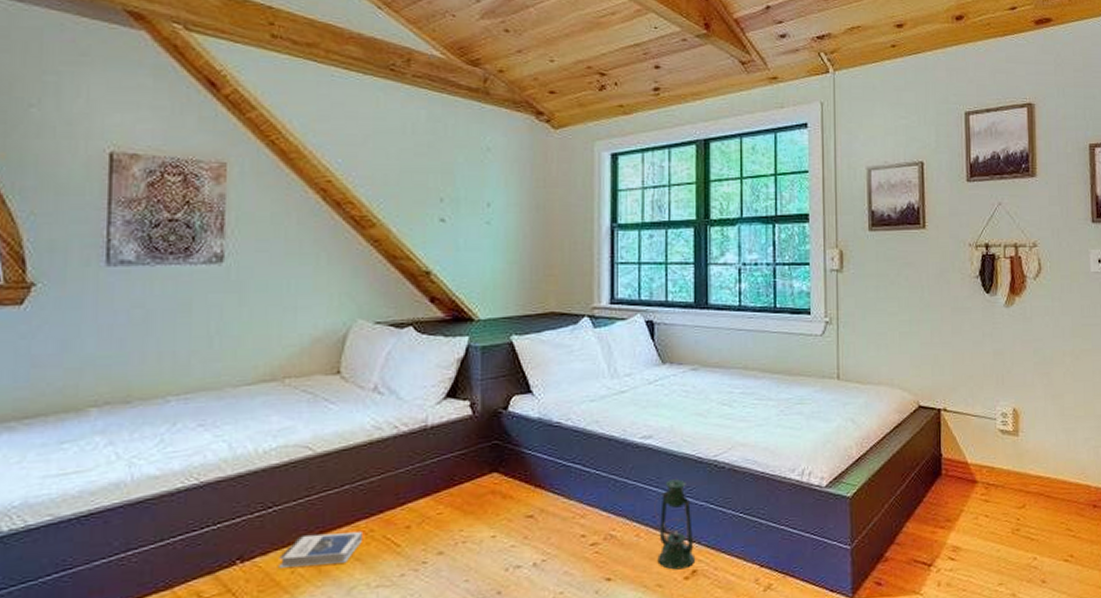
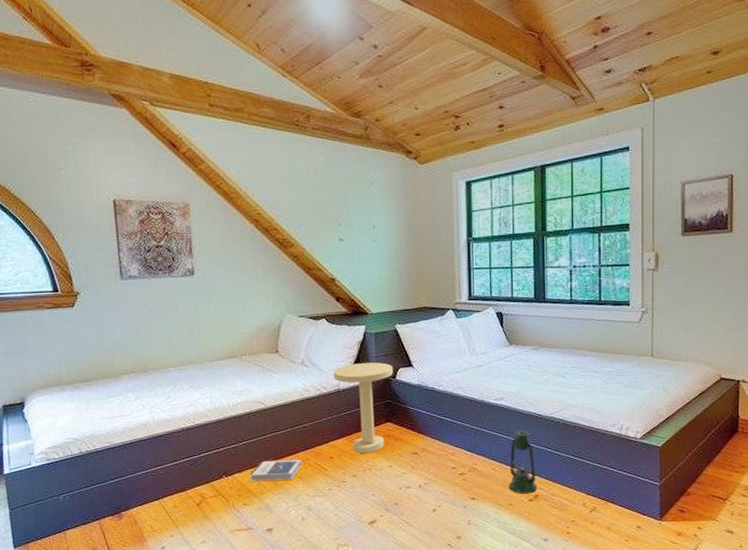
side table: none [419,388,505,519] -> present [333,362,394,453]

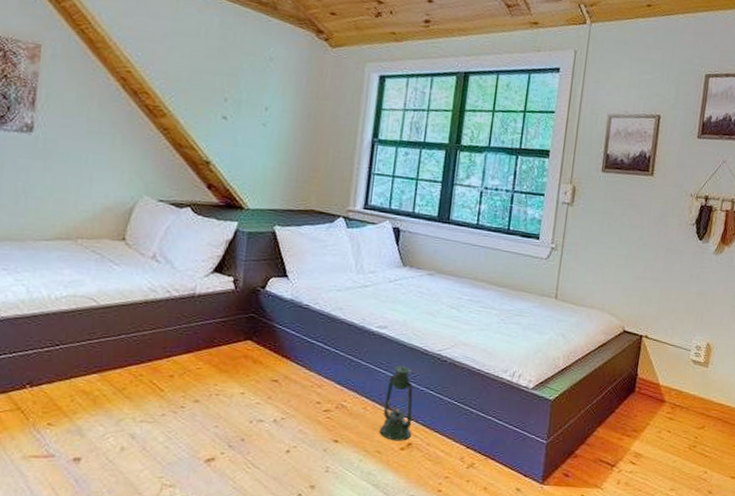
hardback book: present [249,460,302,481] -> none [61,372,133,398]
side table: present [333,362,394,453] -> none [189,265,265,375]

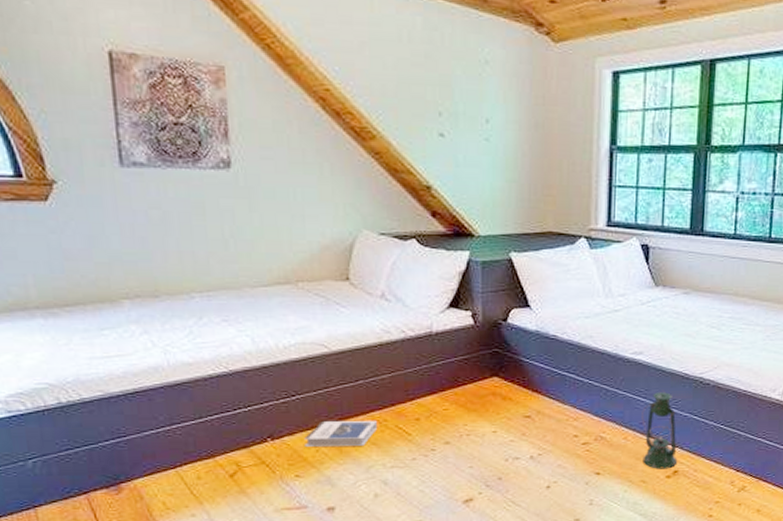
hardback book: none [61,372,133,398] -> present [304,421,377,447]

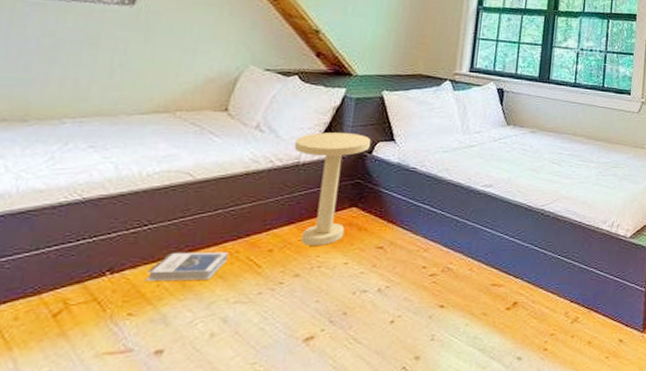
side table: none [424,300,505,415] -> present [294,132,372,246]
lantern: present [641,391,678,469] -> none [485,222,519,301]

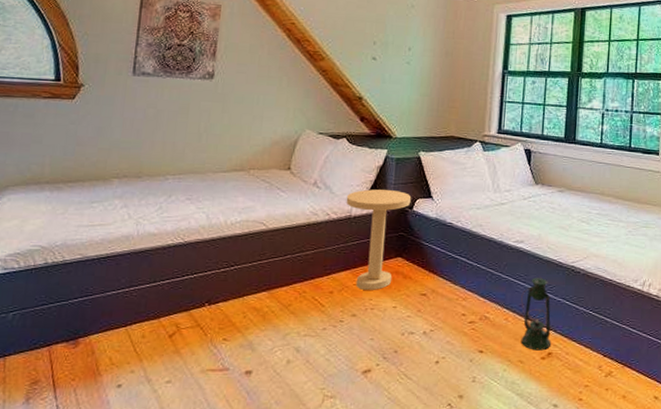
hardback book: present [146,253,228,281] -> none [235,290,297,314]
lantern: none [485,222,519,301] -> present [521,277,552,351]

